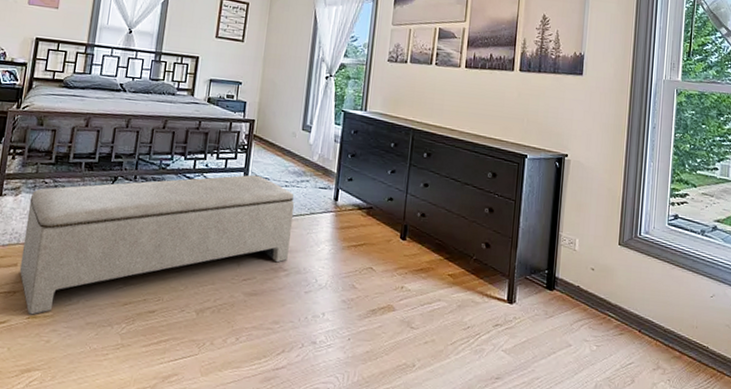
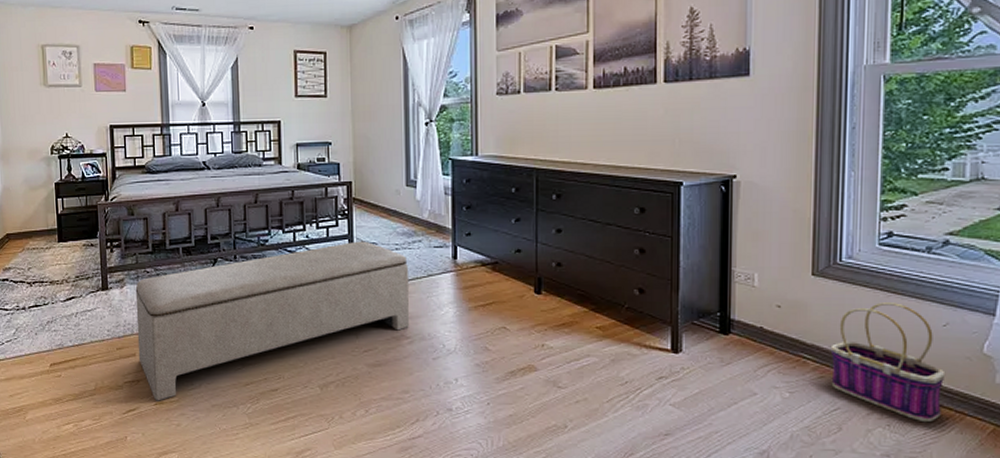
basket: none [628,273,712,380] -> present [830,302,946,423]

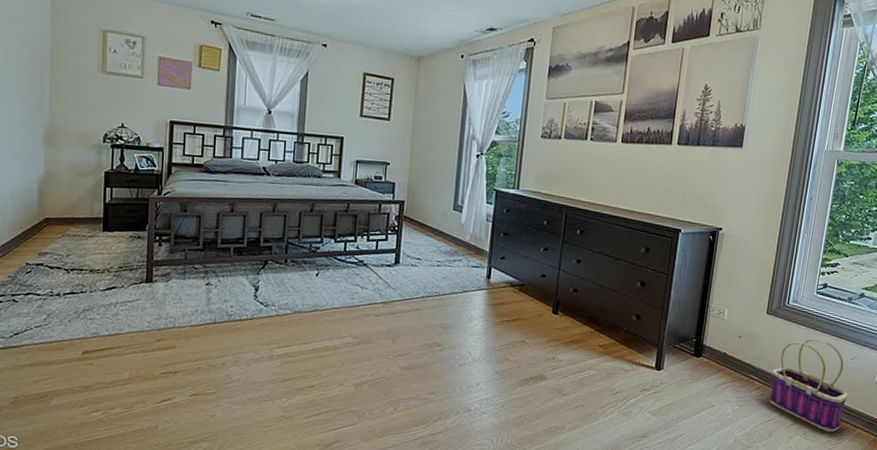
bench: present [135,241,409,401] -> none [178,255,447,393]

